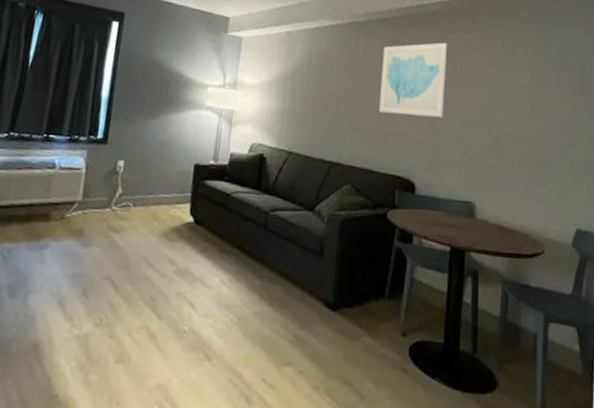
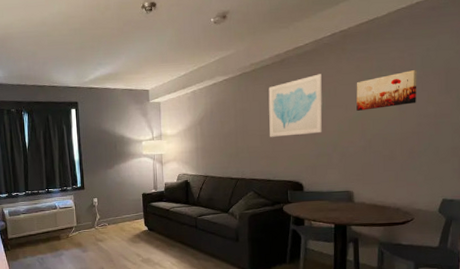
wall art: none [484,60,551,101] -> present [356,70,417,111]

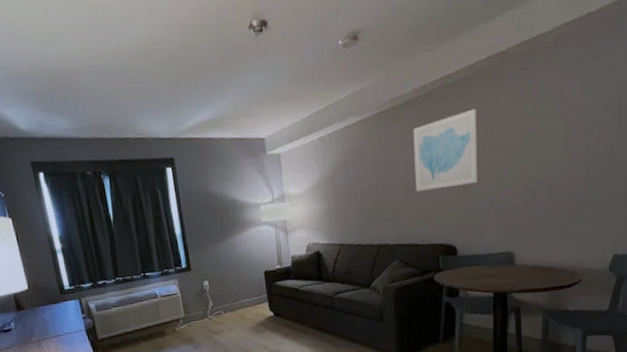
wall art: present [356,70,417,111] -> none [516,100,587,154]

